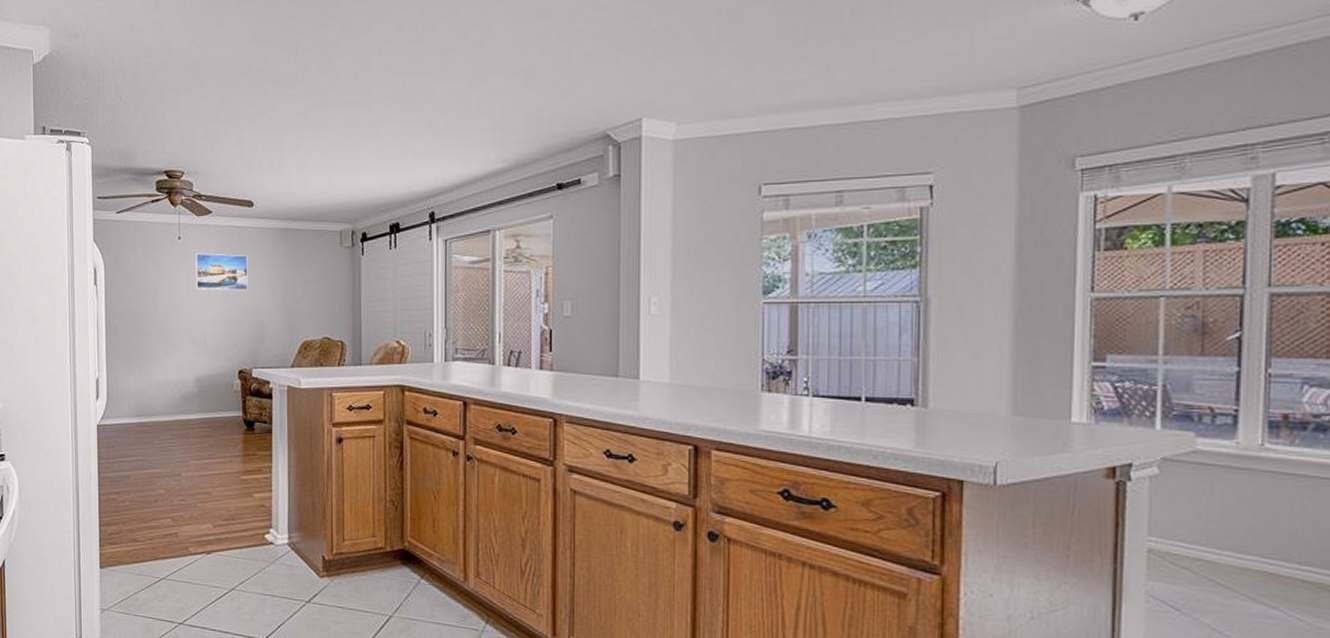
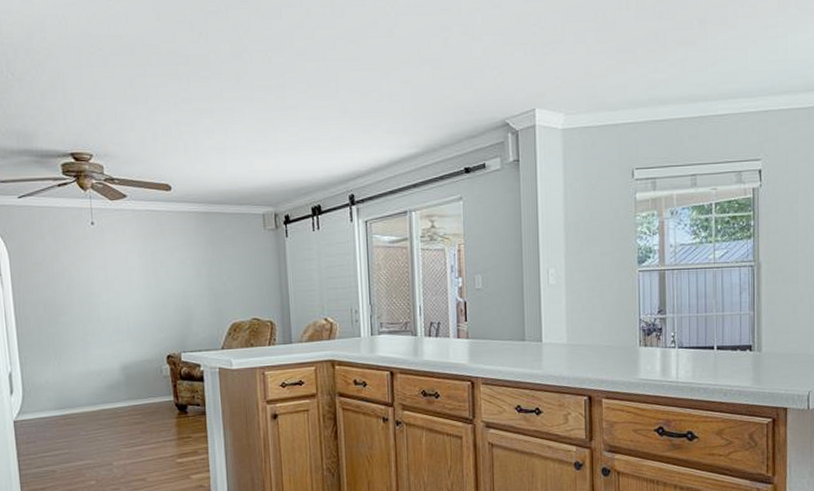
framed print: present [195,253,248,291] -> none [111,238,171,276]

